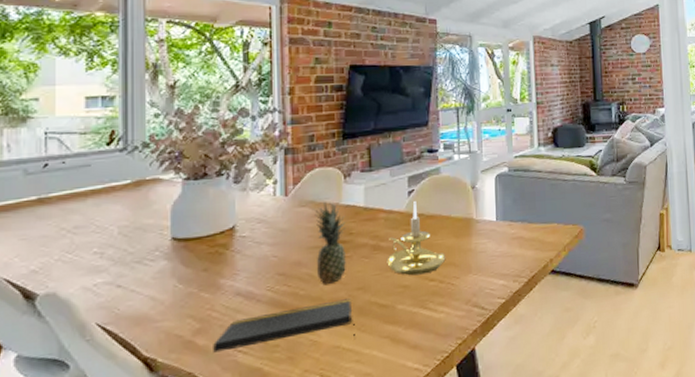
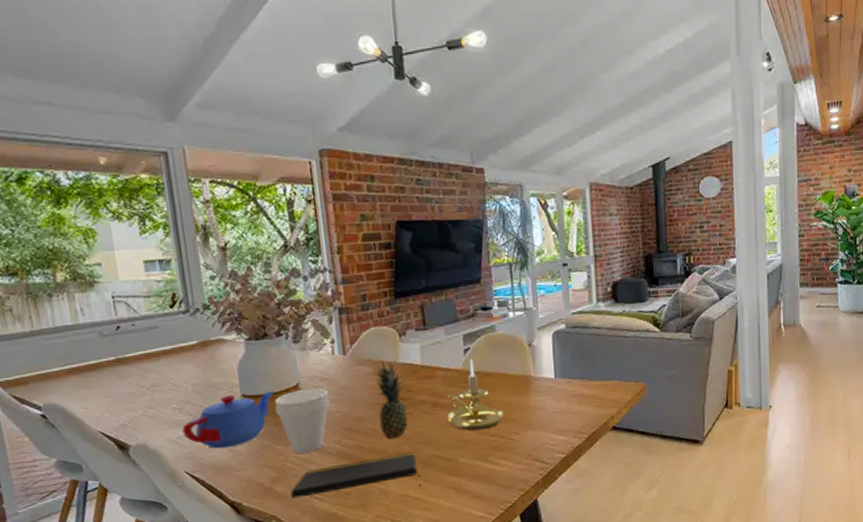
teapot: none [100,233,208,298] -> present [182,390,275,449]
cup: none [207,230,266,302] -> present [274,388,330,454]

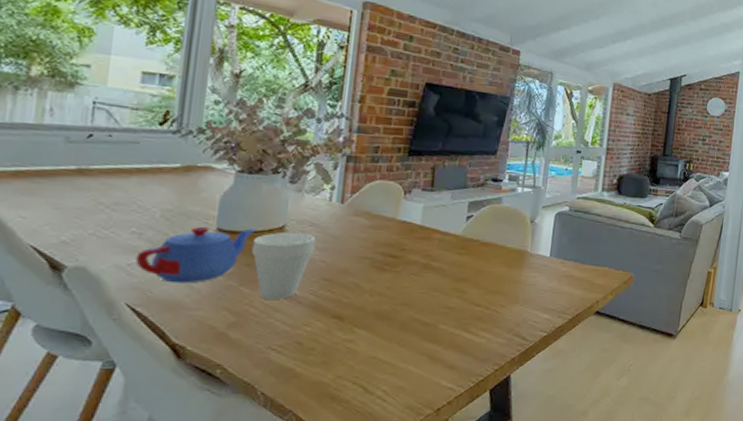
notepad: present [291,452,421,499] -> none [246,312,395,350]
fruit: present [371,360,408,438] -> none [363,215,399,295]
candle holder: present [446,359,505,431] -> none [435,227,495,299]

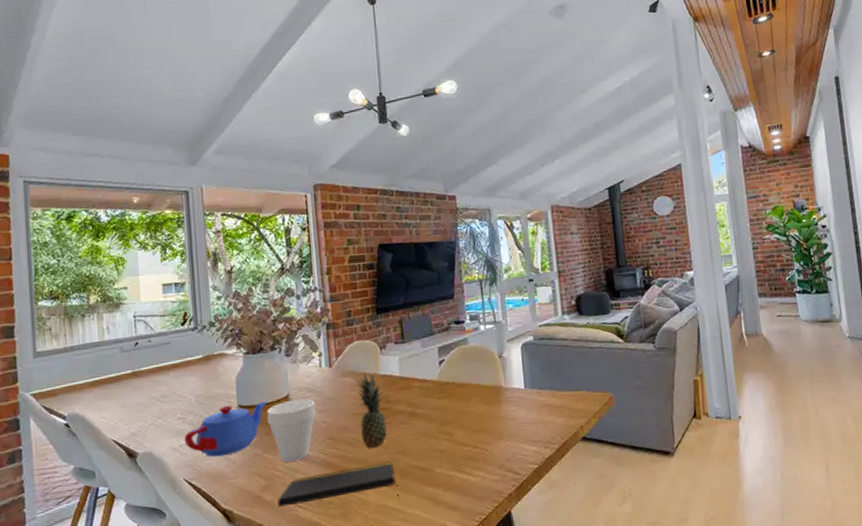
notepad: none [246,312,395,350] -> present [278,461,399,507]
fruit: none [363,215,399,295] -> present [354,372,387,448]

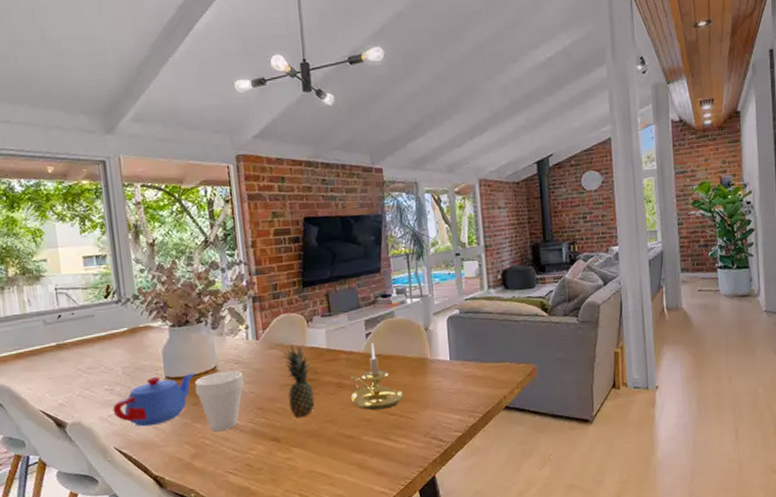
notepad: present [278,461,399,507] -> none [208,430,327,474]
candle holder: none [423,371,478,441] -> present [350,343,404,410]

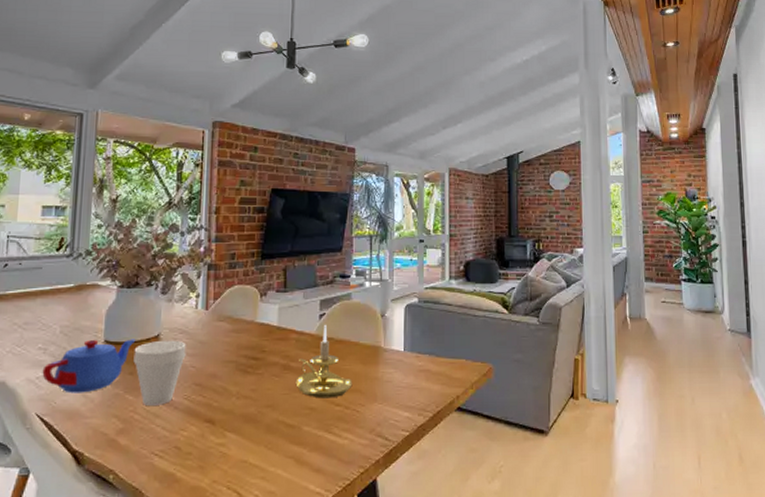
fruit: present [282,344,315,417] -> none [229,319,259,398]

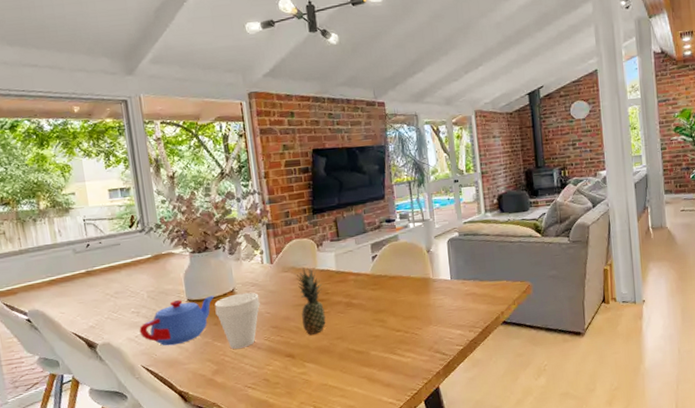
fruit: none [229,319,259,398] -> present [294,267,326,335]
candle holder: present [296,325,353,399] -> none [359,265,409,327]

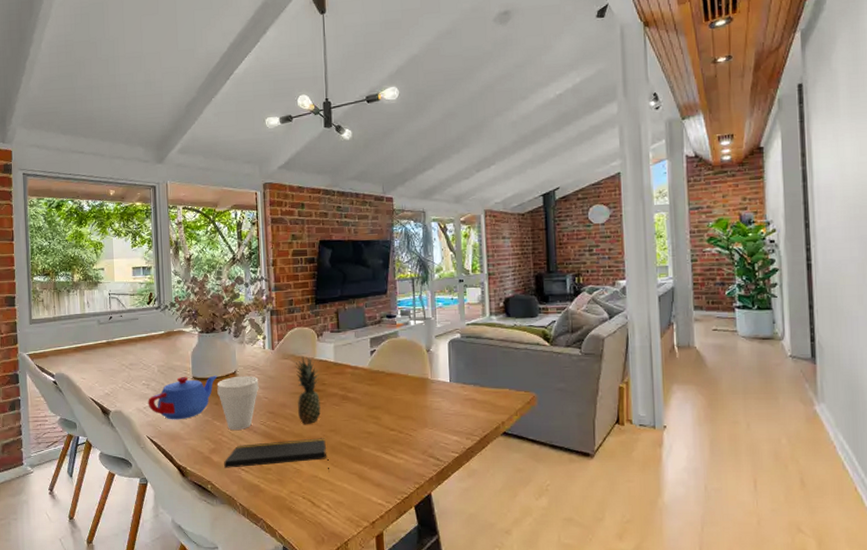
notepad: none [228,346,338,388] -> present [224,438,329,470]

